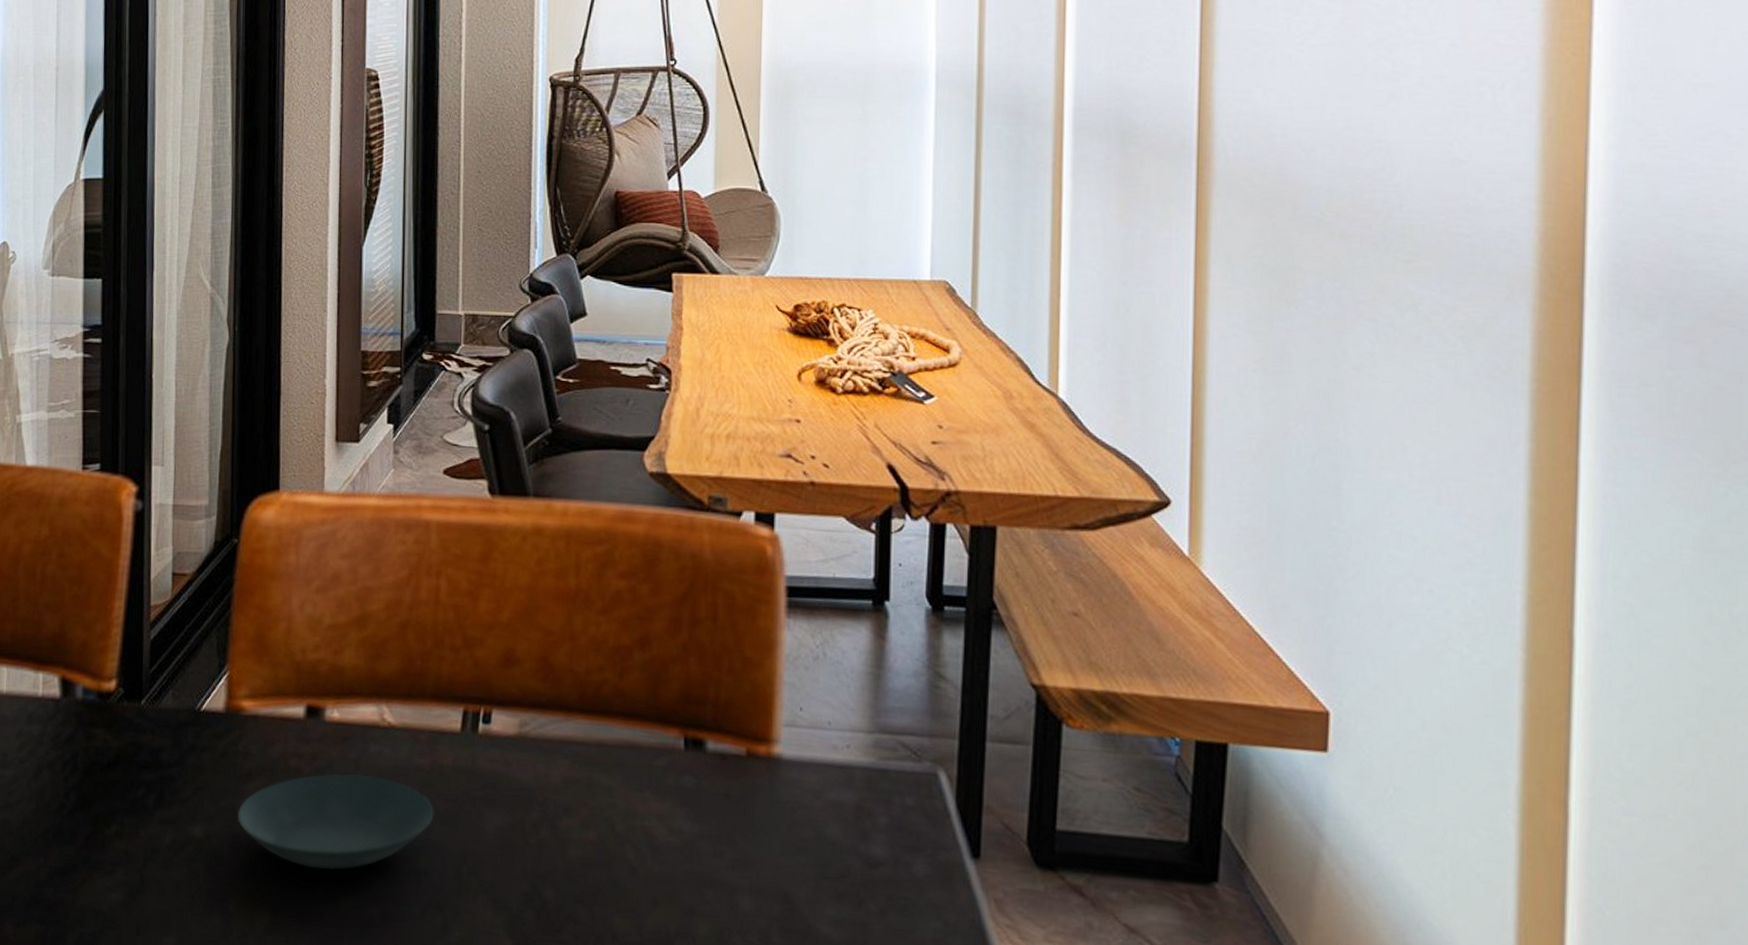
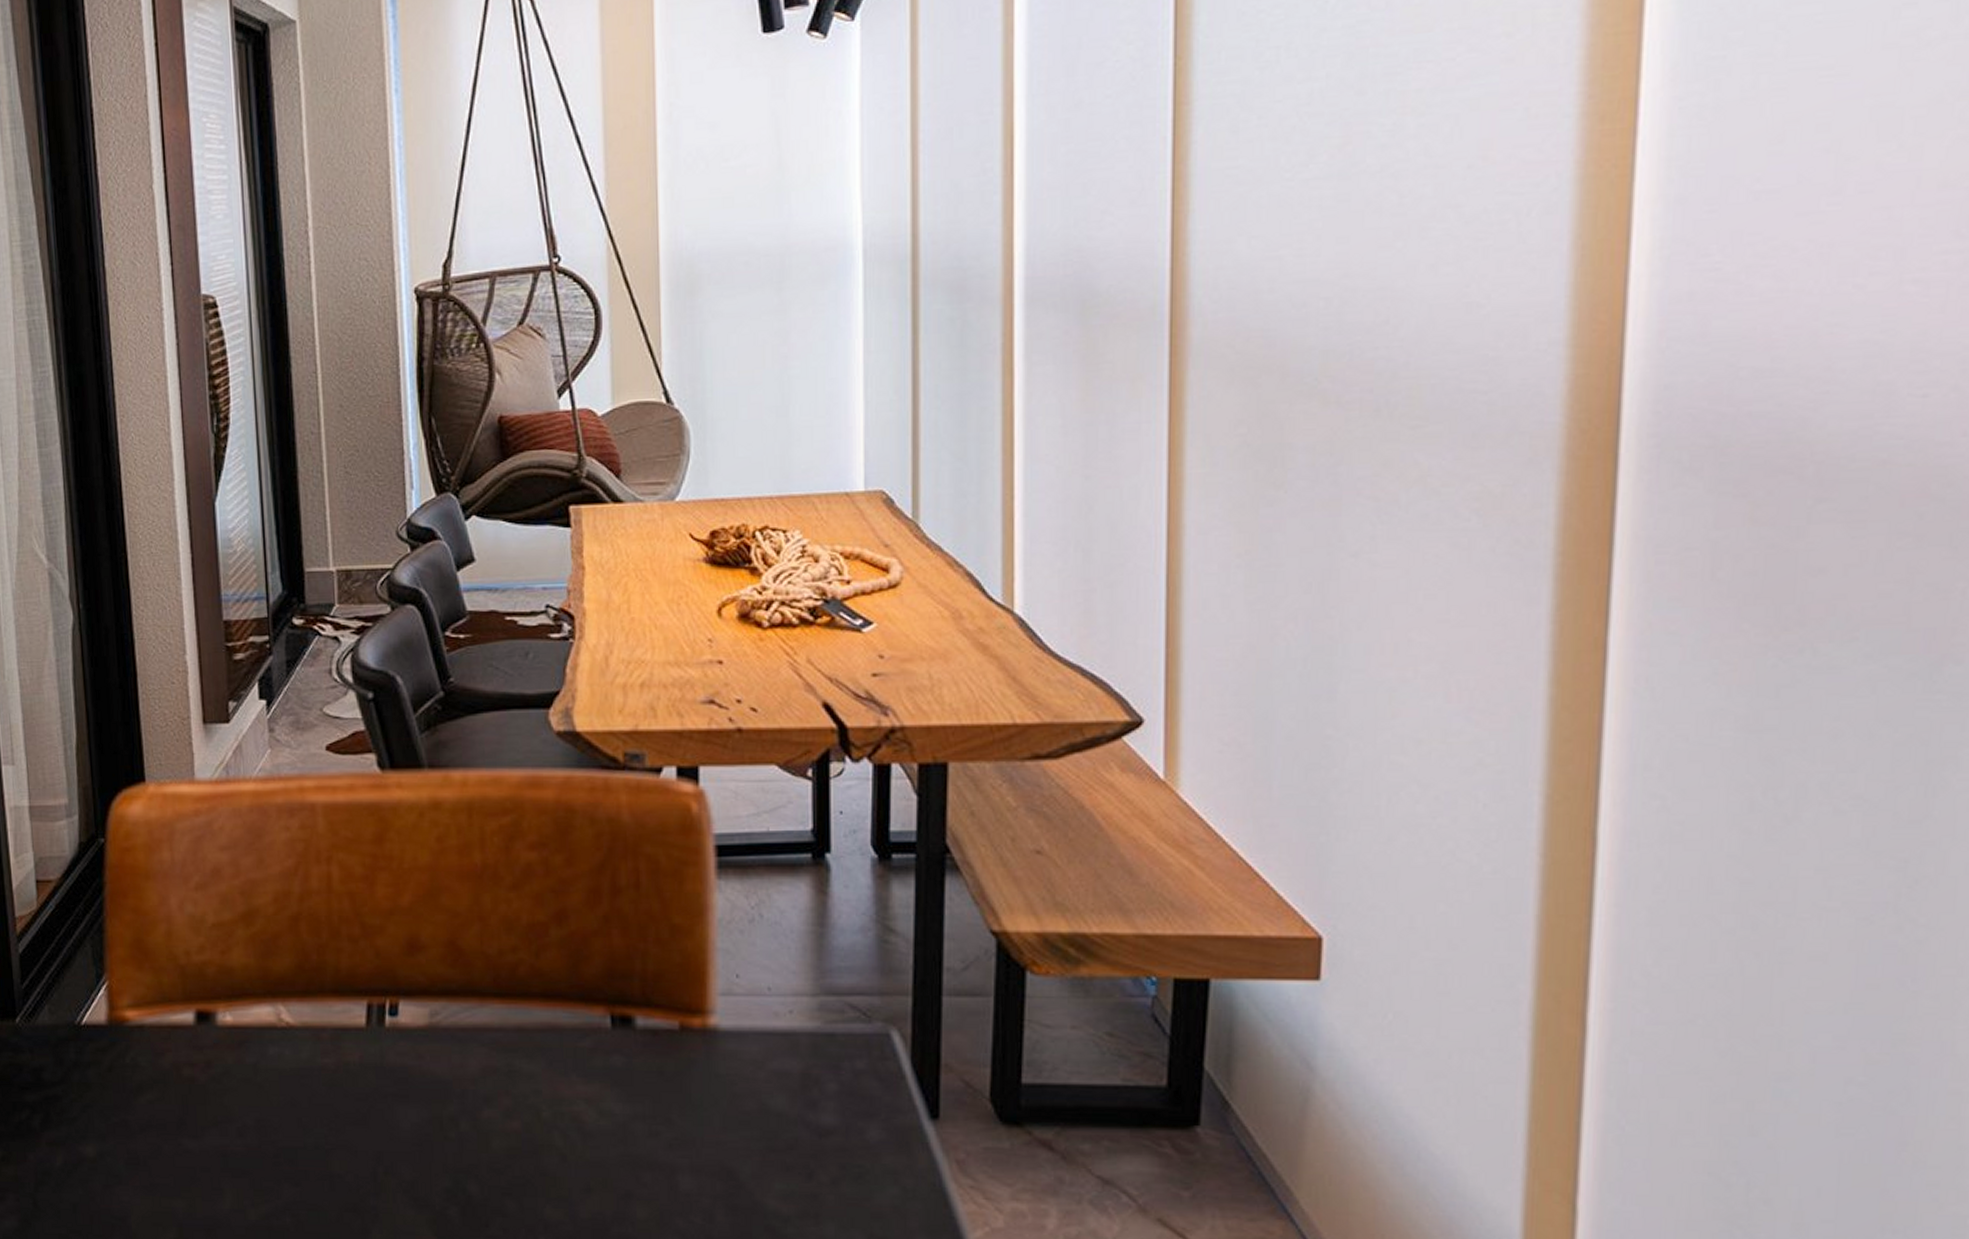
saucer: present [237,774,434,870] -> none [131,1079,344,1181]

